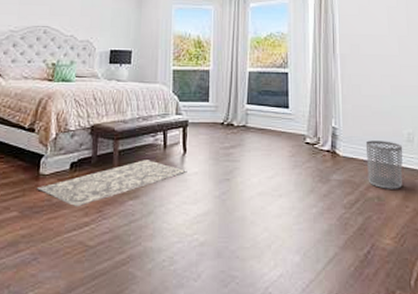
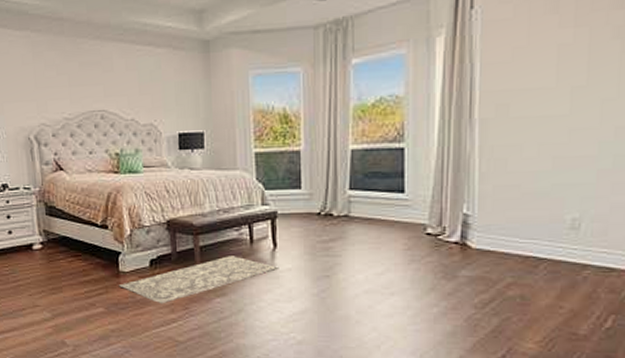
waste bin: present [365,140,403,189] -> none [508,229,563,287]

